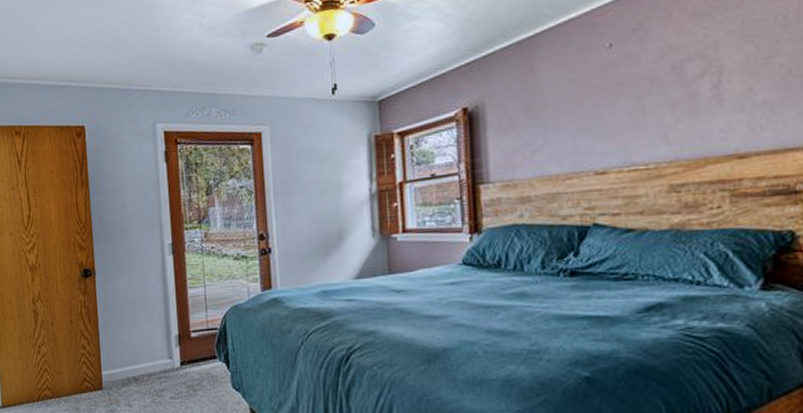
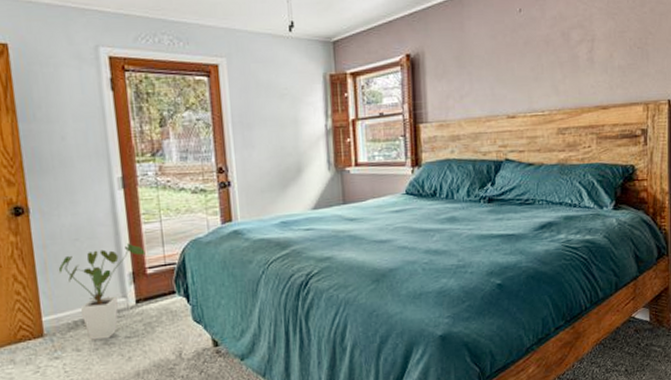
house plant: none [116,306,191,397] -> present [58,243,146,340]

